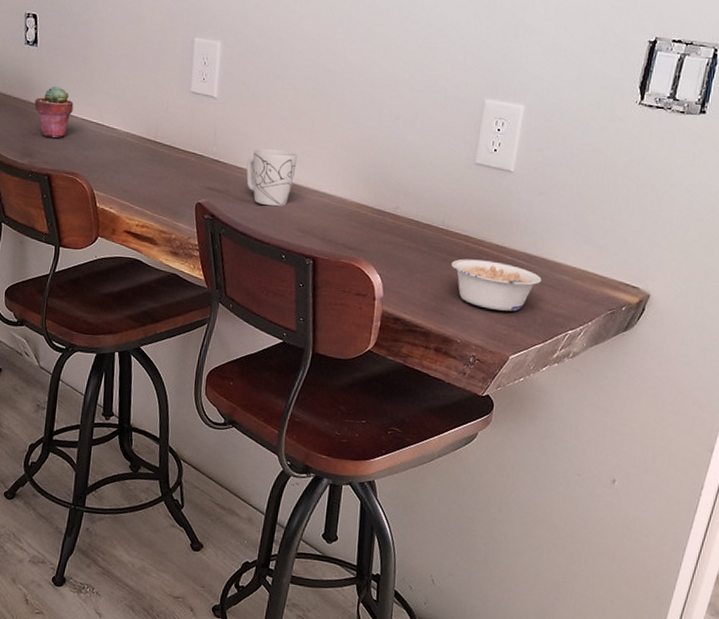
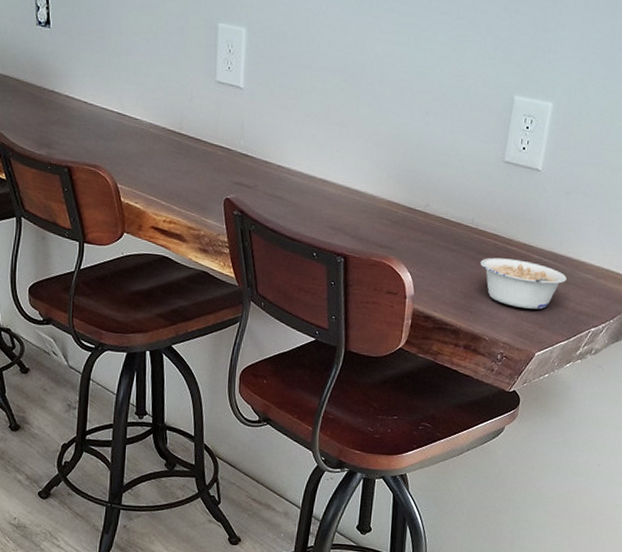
potted succulent: present [34,85,74,138] -> none [50,71,92,128]
mug: present [246,148,297,207] -> none [275,142,327,204]

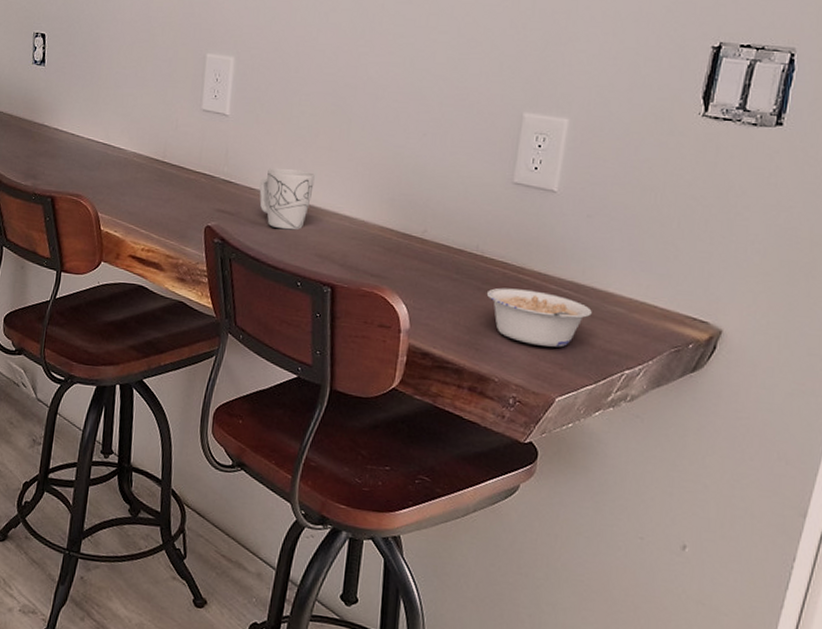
mug: none [275,142,327,204] -> present [259,167,315,230]

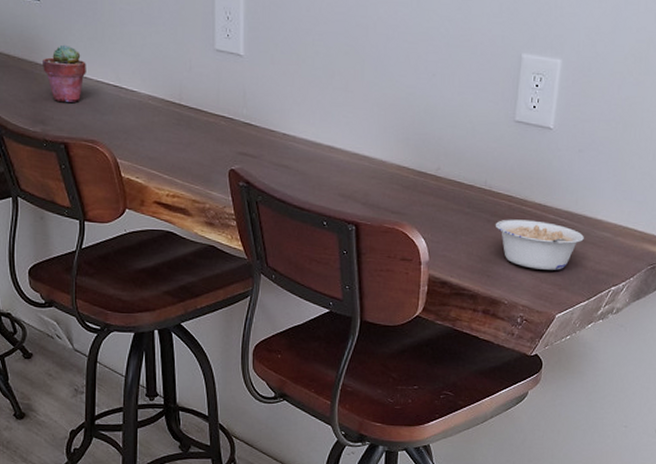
potted succulent: none [40,105,80,159] -> present [43,44,86,102]
mug: present [259,167,315,230] -> none [280,109,333,171]

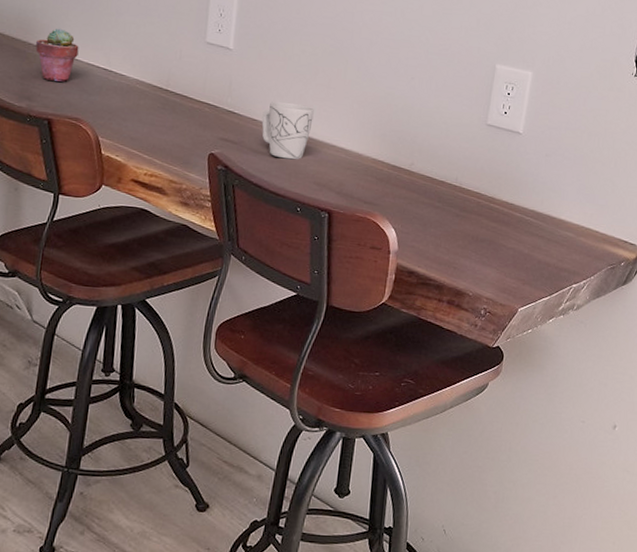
mug: none [280,109,333,171] -> present [261,101,314,160]
legume: present [495,219,584,270] -> none [463,215,548,266]

